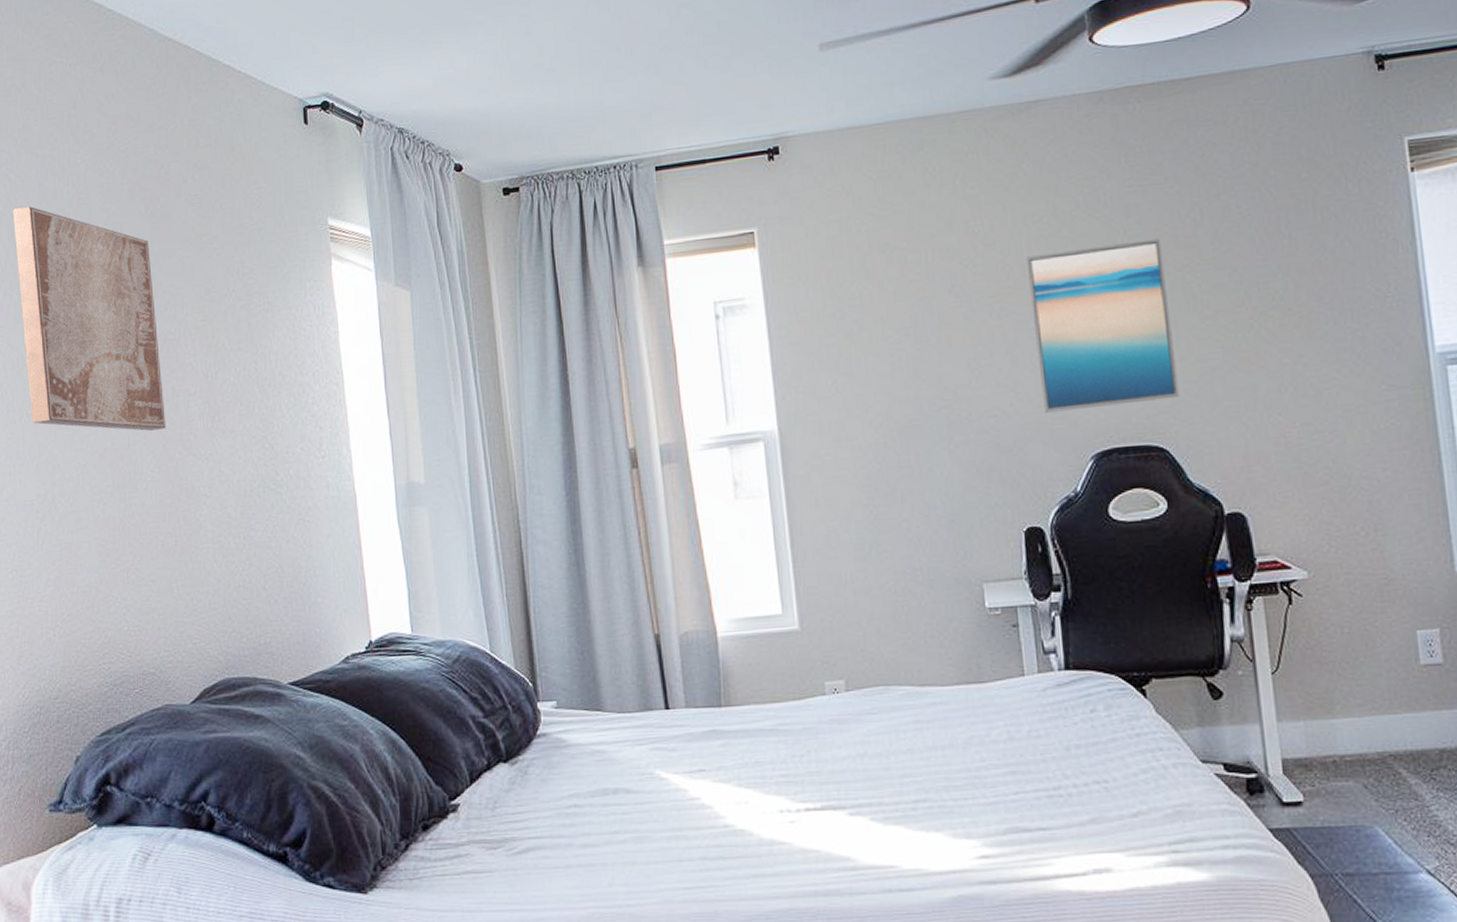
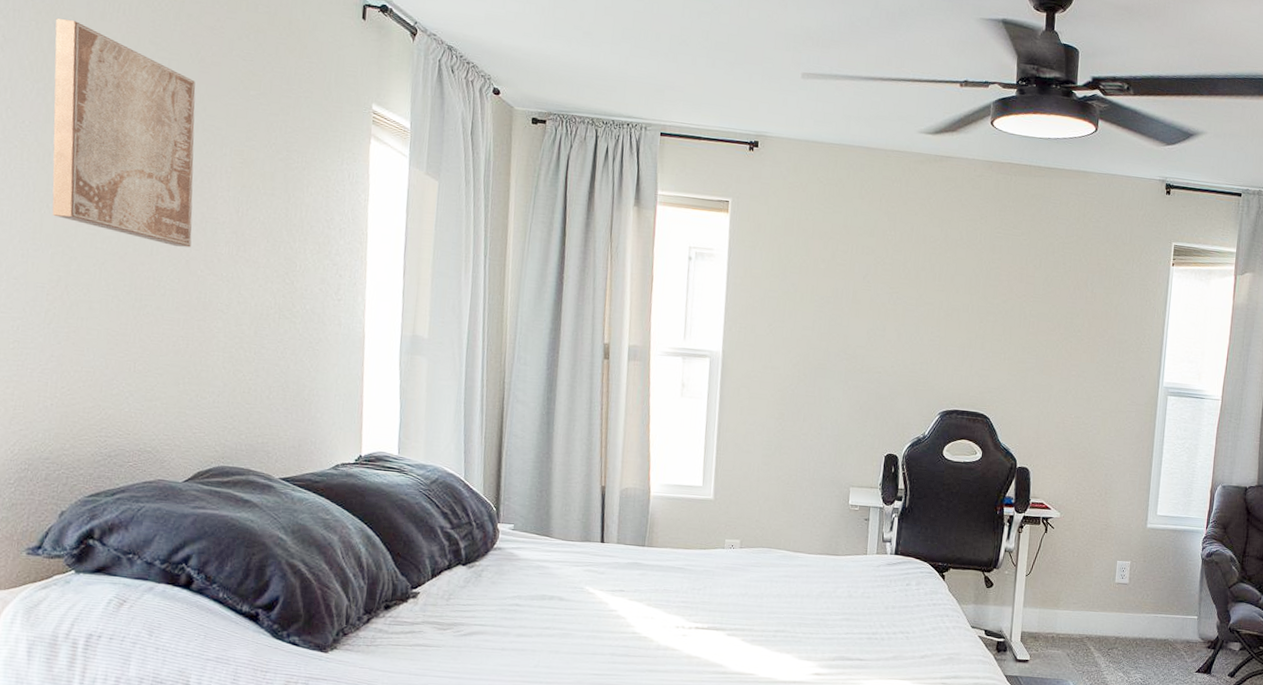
wall art: present [1026,238,1179,413] -> none [913,265,1011,384]

